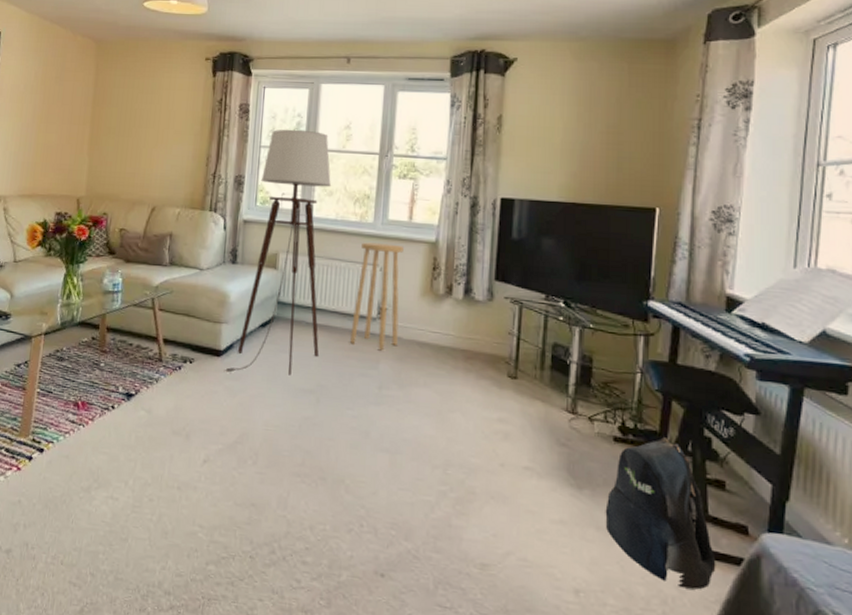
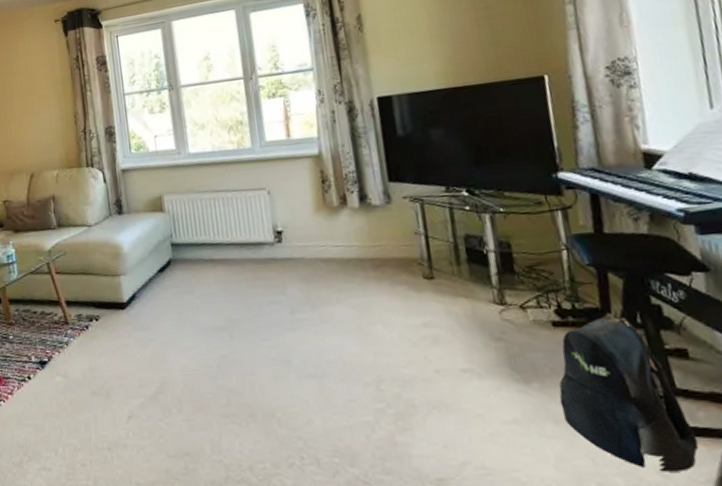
floor lamp: present [223,129,332,376] -> none [131,68,223,324]
stool: present [350,242,404,351] -> none [244,165,301,275]

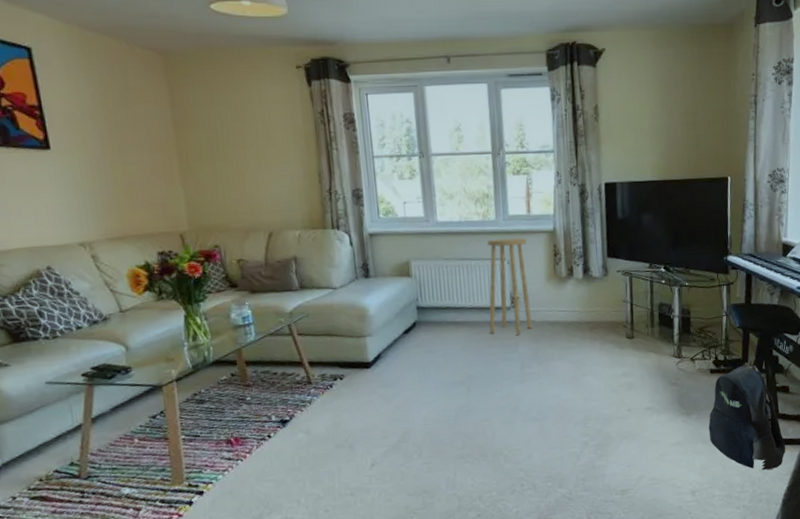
stool: none [244,165,301,275] -> present [488,237,533,336]

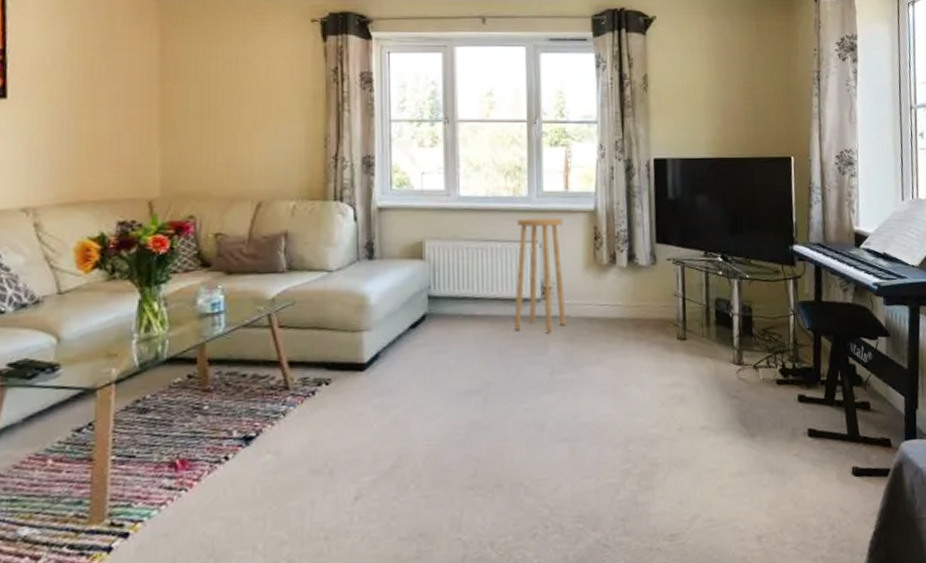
backpack: present [708,362,786,470] -> none [776,372,870,509]

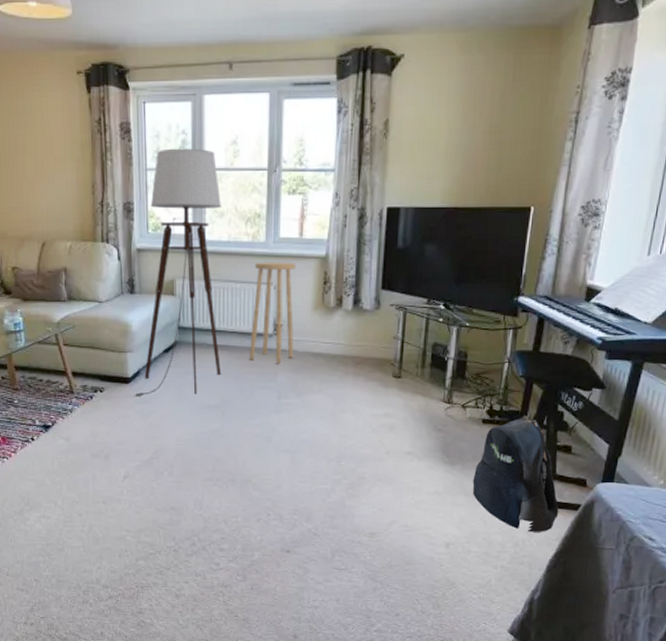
floor lamp: none [370,99,481,388] -> present [133,148,222,397]
backpack: none [776,372,870,509] -> present [472,416,559,532]

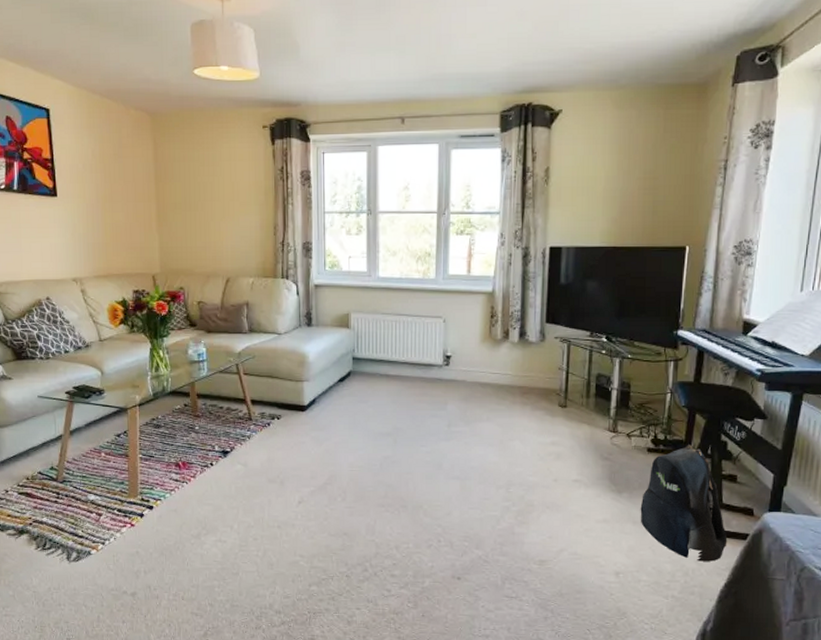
floor lamp: present [133,148,222,397] -> none [309,193,395,425]
stool: present [250,262,296,364] -> none [421,297,464,393]

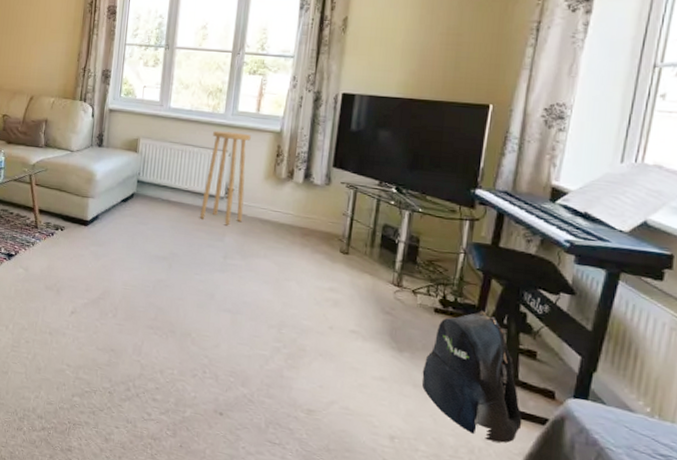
stool: none [421,297,464,393] -> present [200,130,251,226]

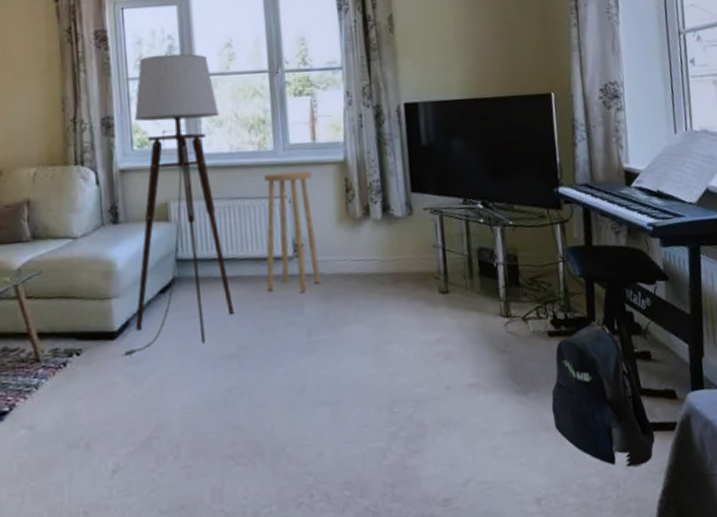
floor lamp: none [89,28,188,244] -> present [122,53,234,357]

